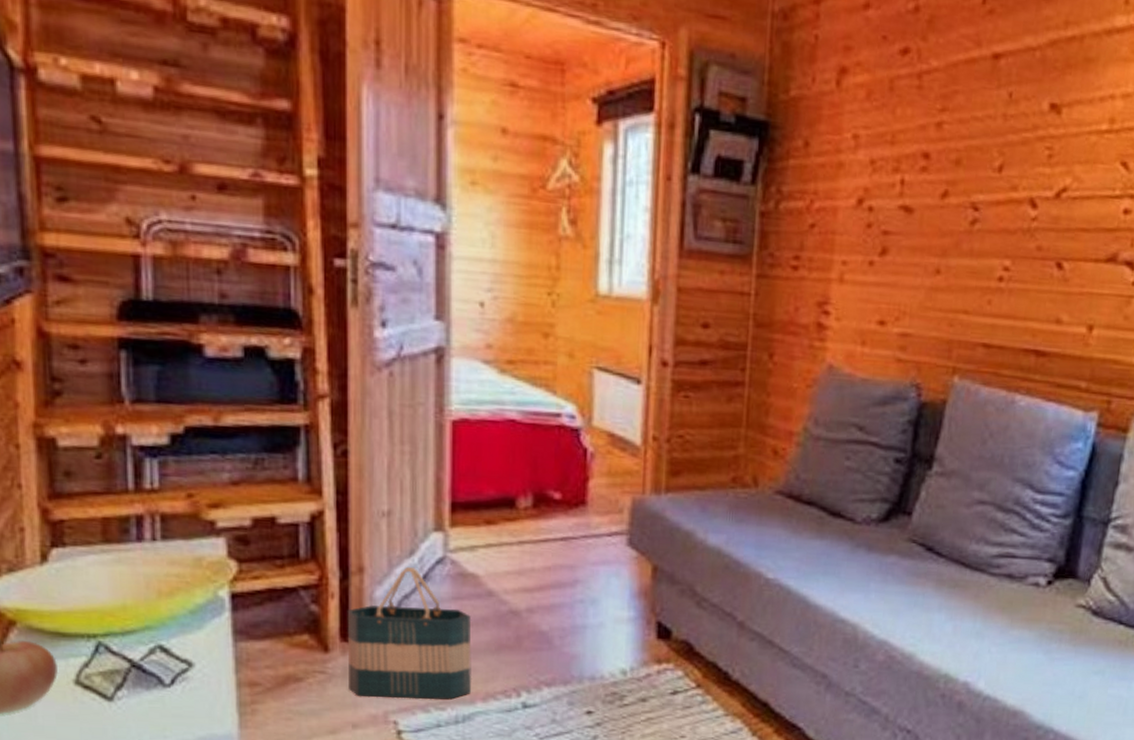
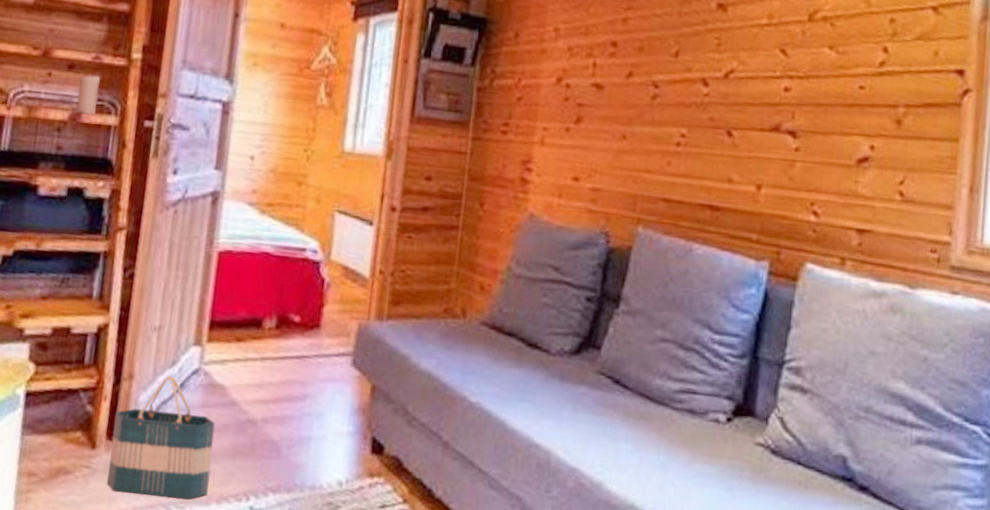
candle: none [235,196,267,254] -> present [73,73,101,116]

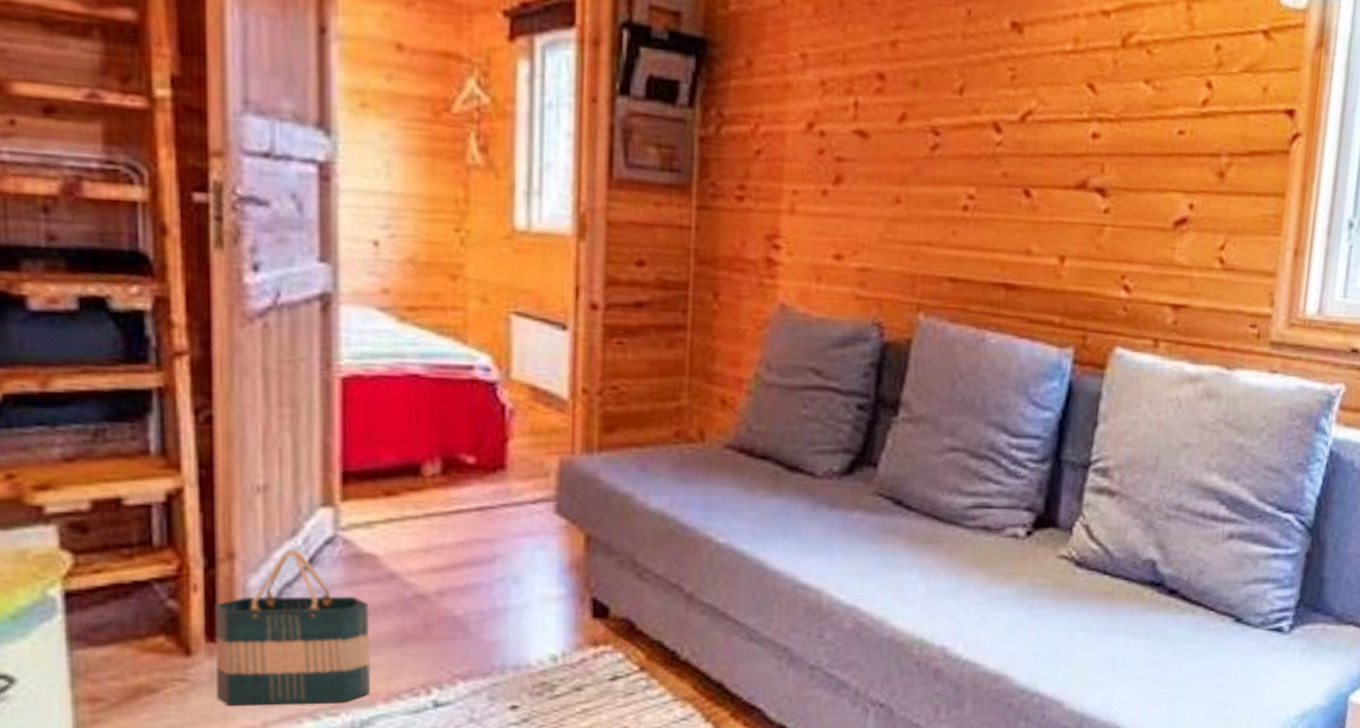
candle: present [73,73,101,116] -> none [66,121,107,188]

